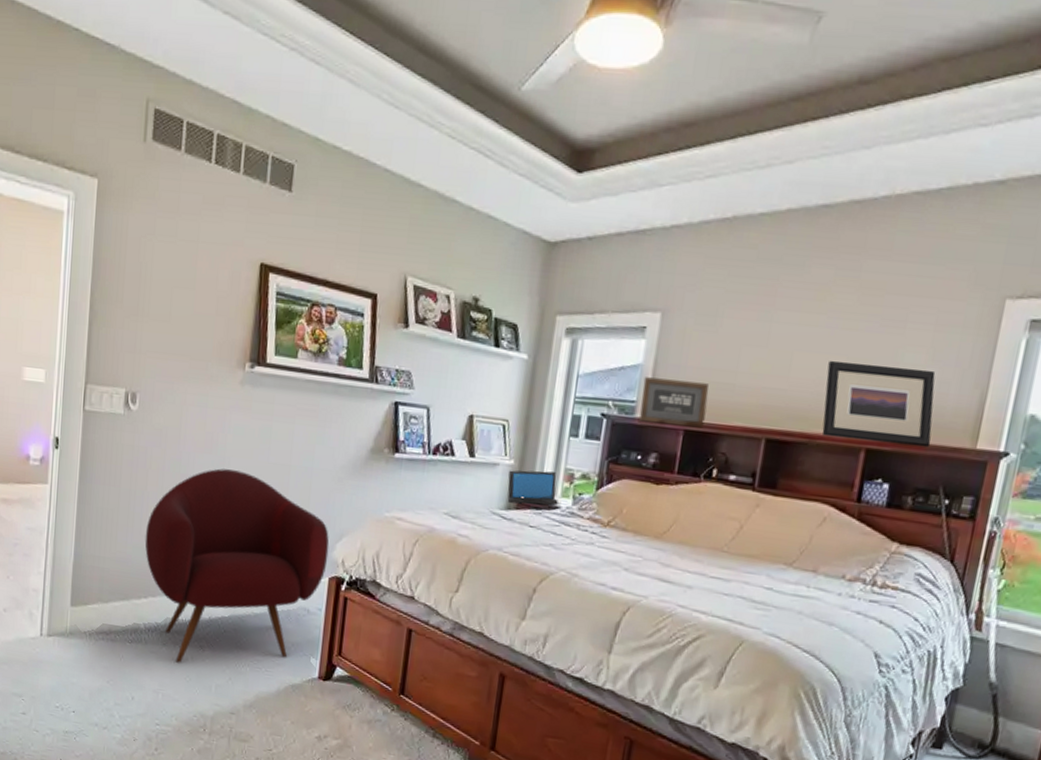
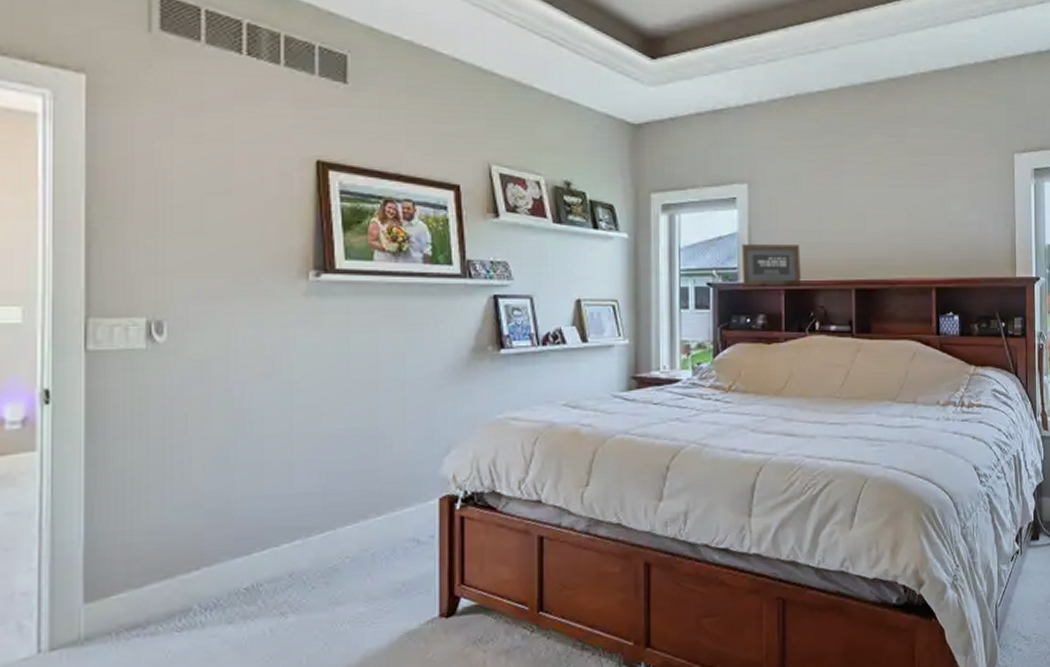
armchair: present [145,468,330,663] -> none [190,395,436,642]
laptop: present [507,470,558,506] -> none [625,346,678,384]
picture frame: present [822,360,936,448] -> none [894,214,983,281]

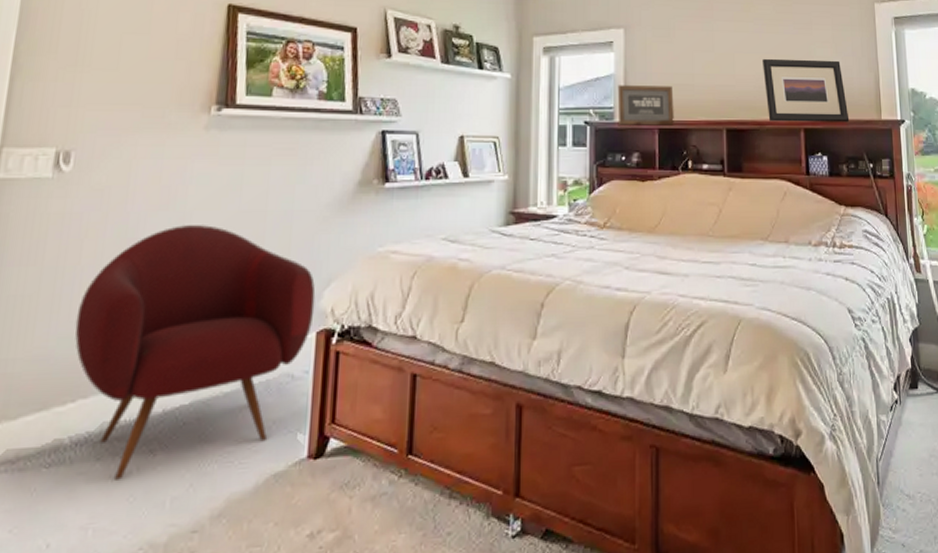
armchair: none [190,395,436,642] -> present [75,225,316,480]
picture frame: none [894,214,983,281] -> present [762,58,850,122]

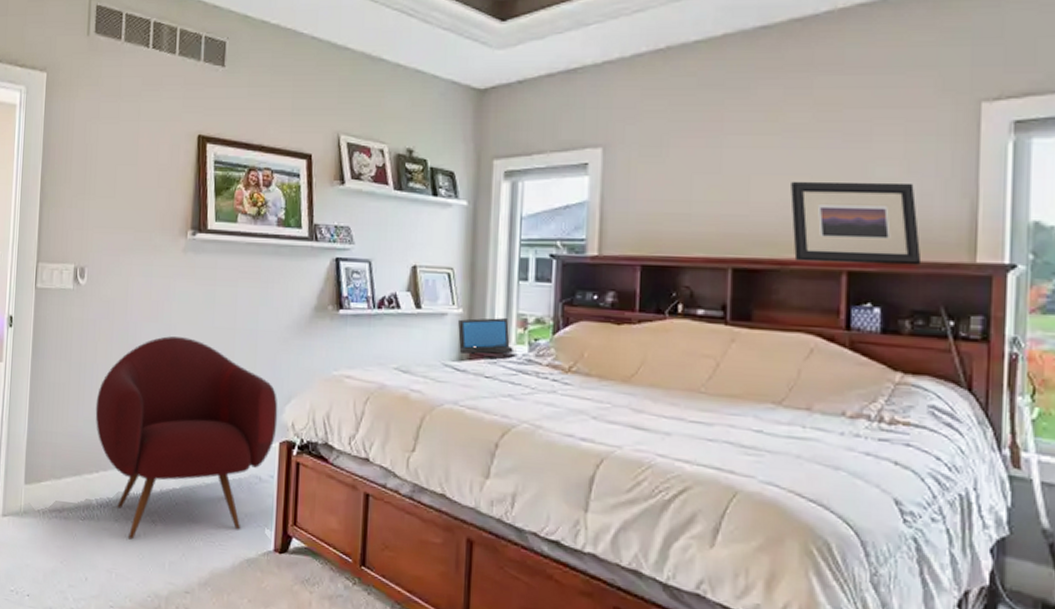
laptop: none [504,182,555,220] -> present [458,318,513,355]
picture frame: present [617,85,674,126] -> none [591,214,663,262]

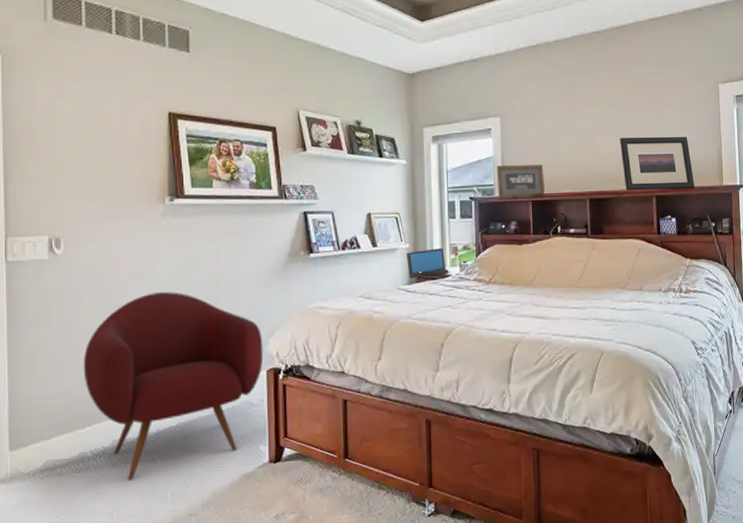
picture frame: none [591,214,663,262] -> present [496,165,545,199]

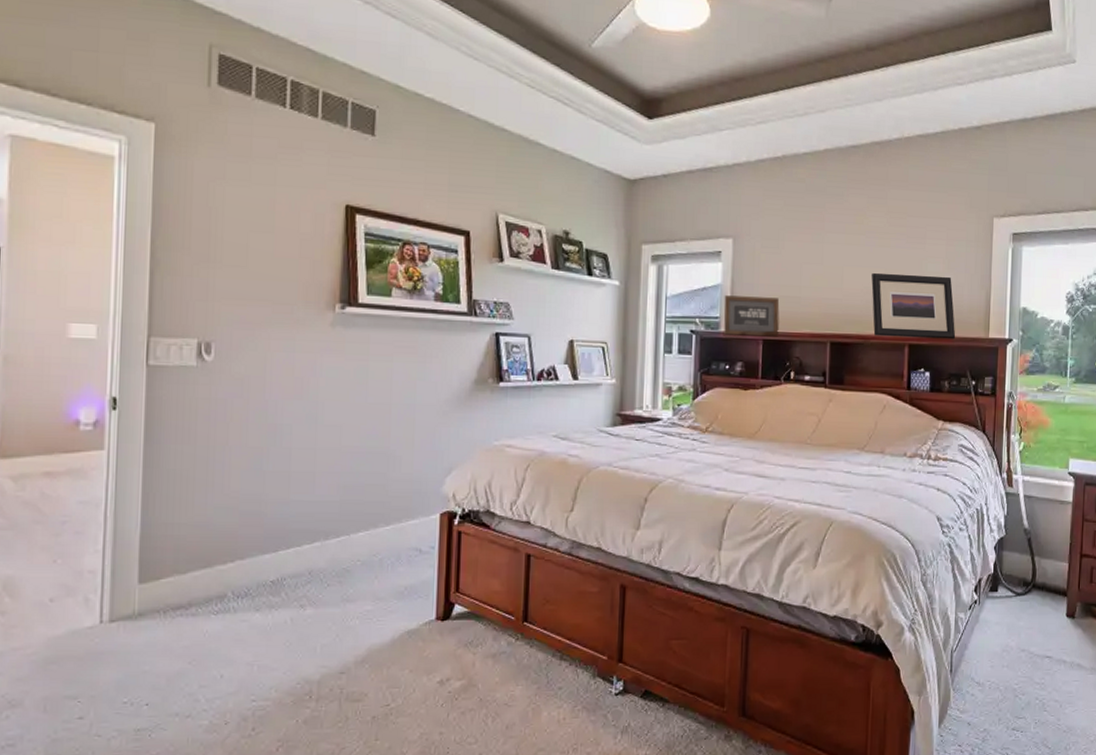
armchair: present [83,292,264,481] -> none [228,414,438,628]
laptop: present [407,248,449,279] -> none [611,387,660,421]

